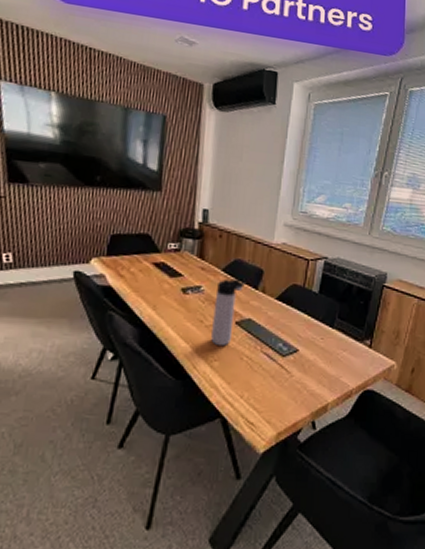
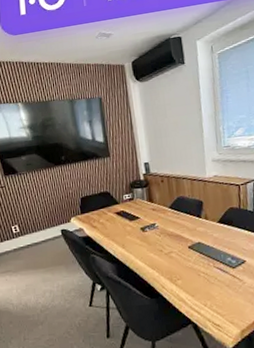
thermos bottle: present [211,278,247,347] -> none [167,211,191,268]

